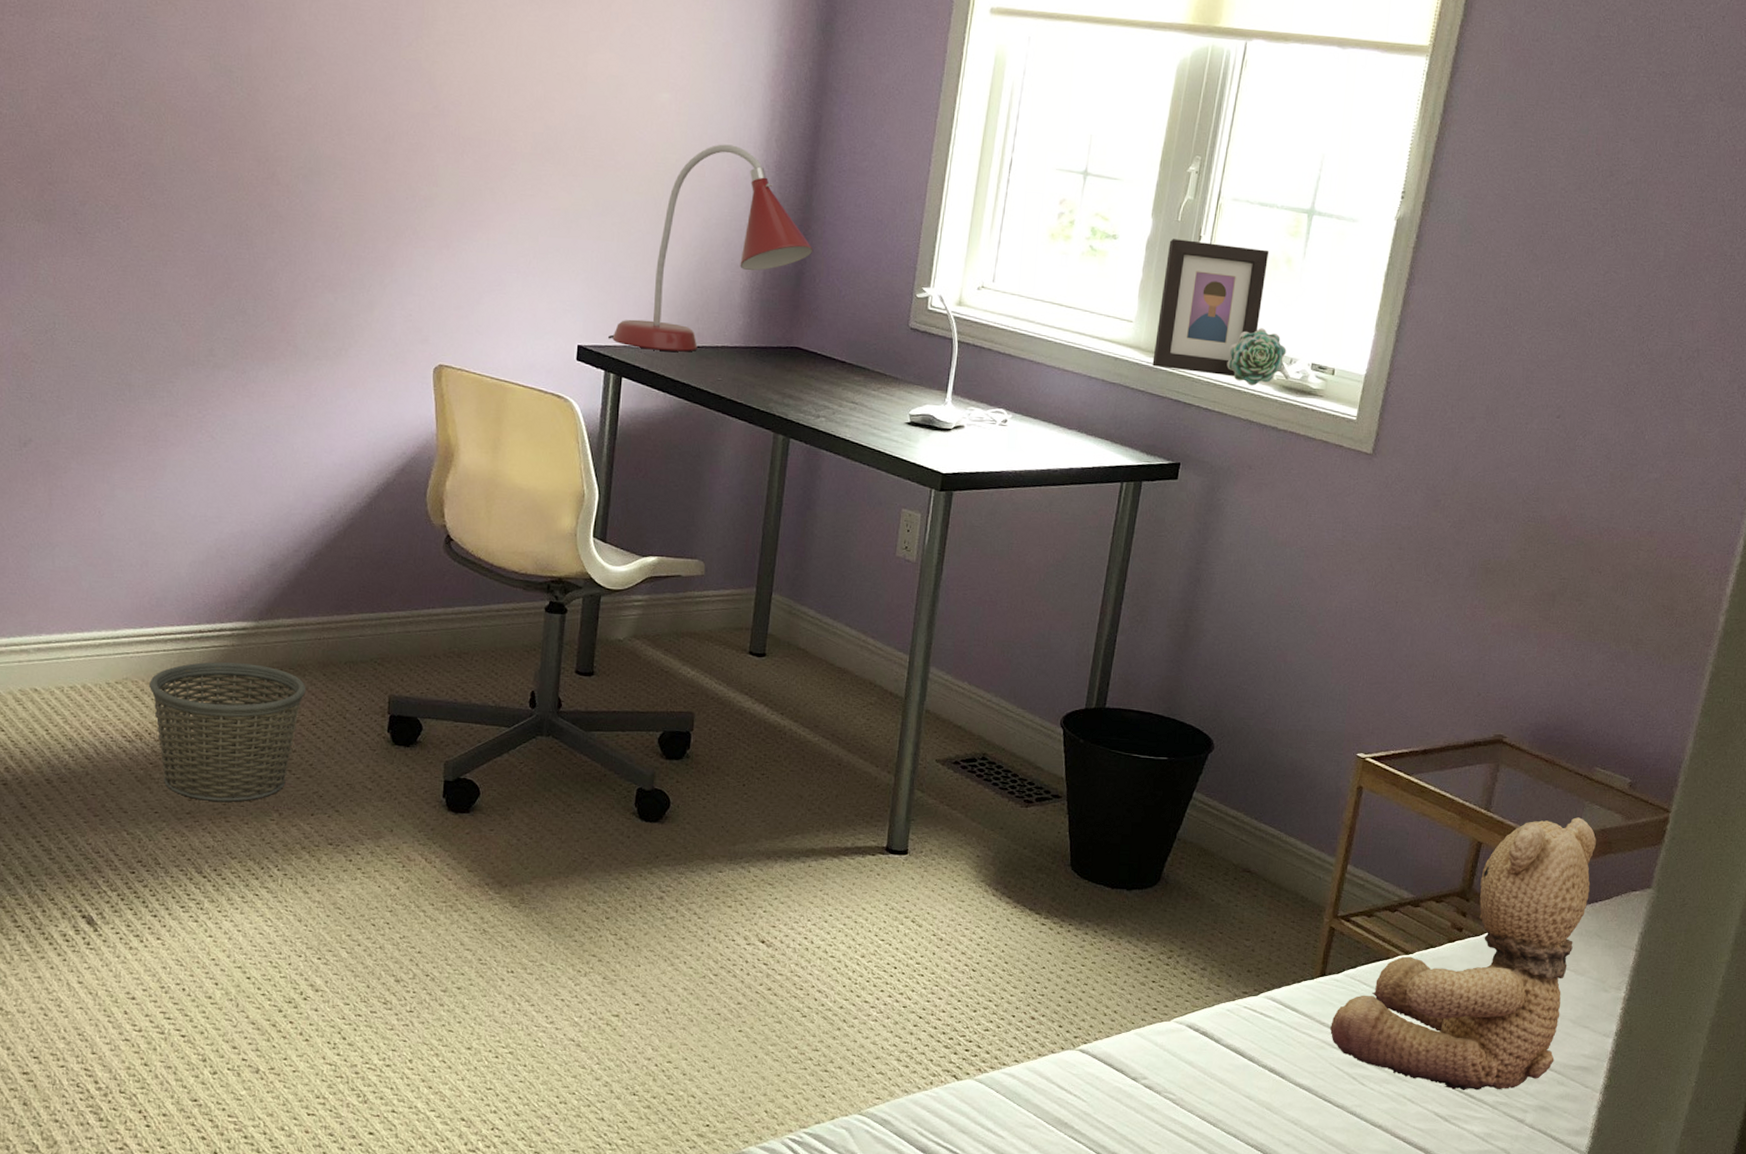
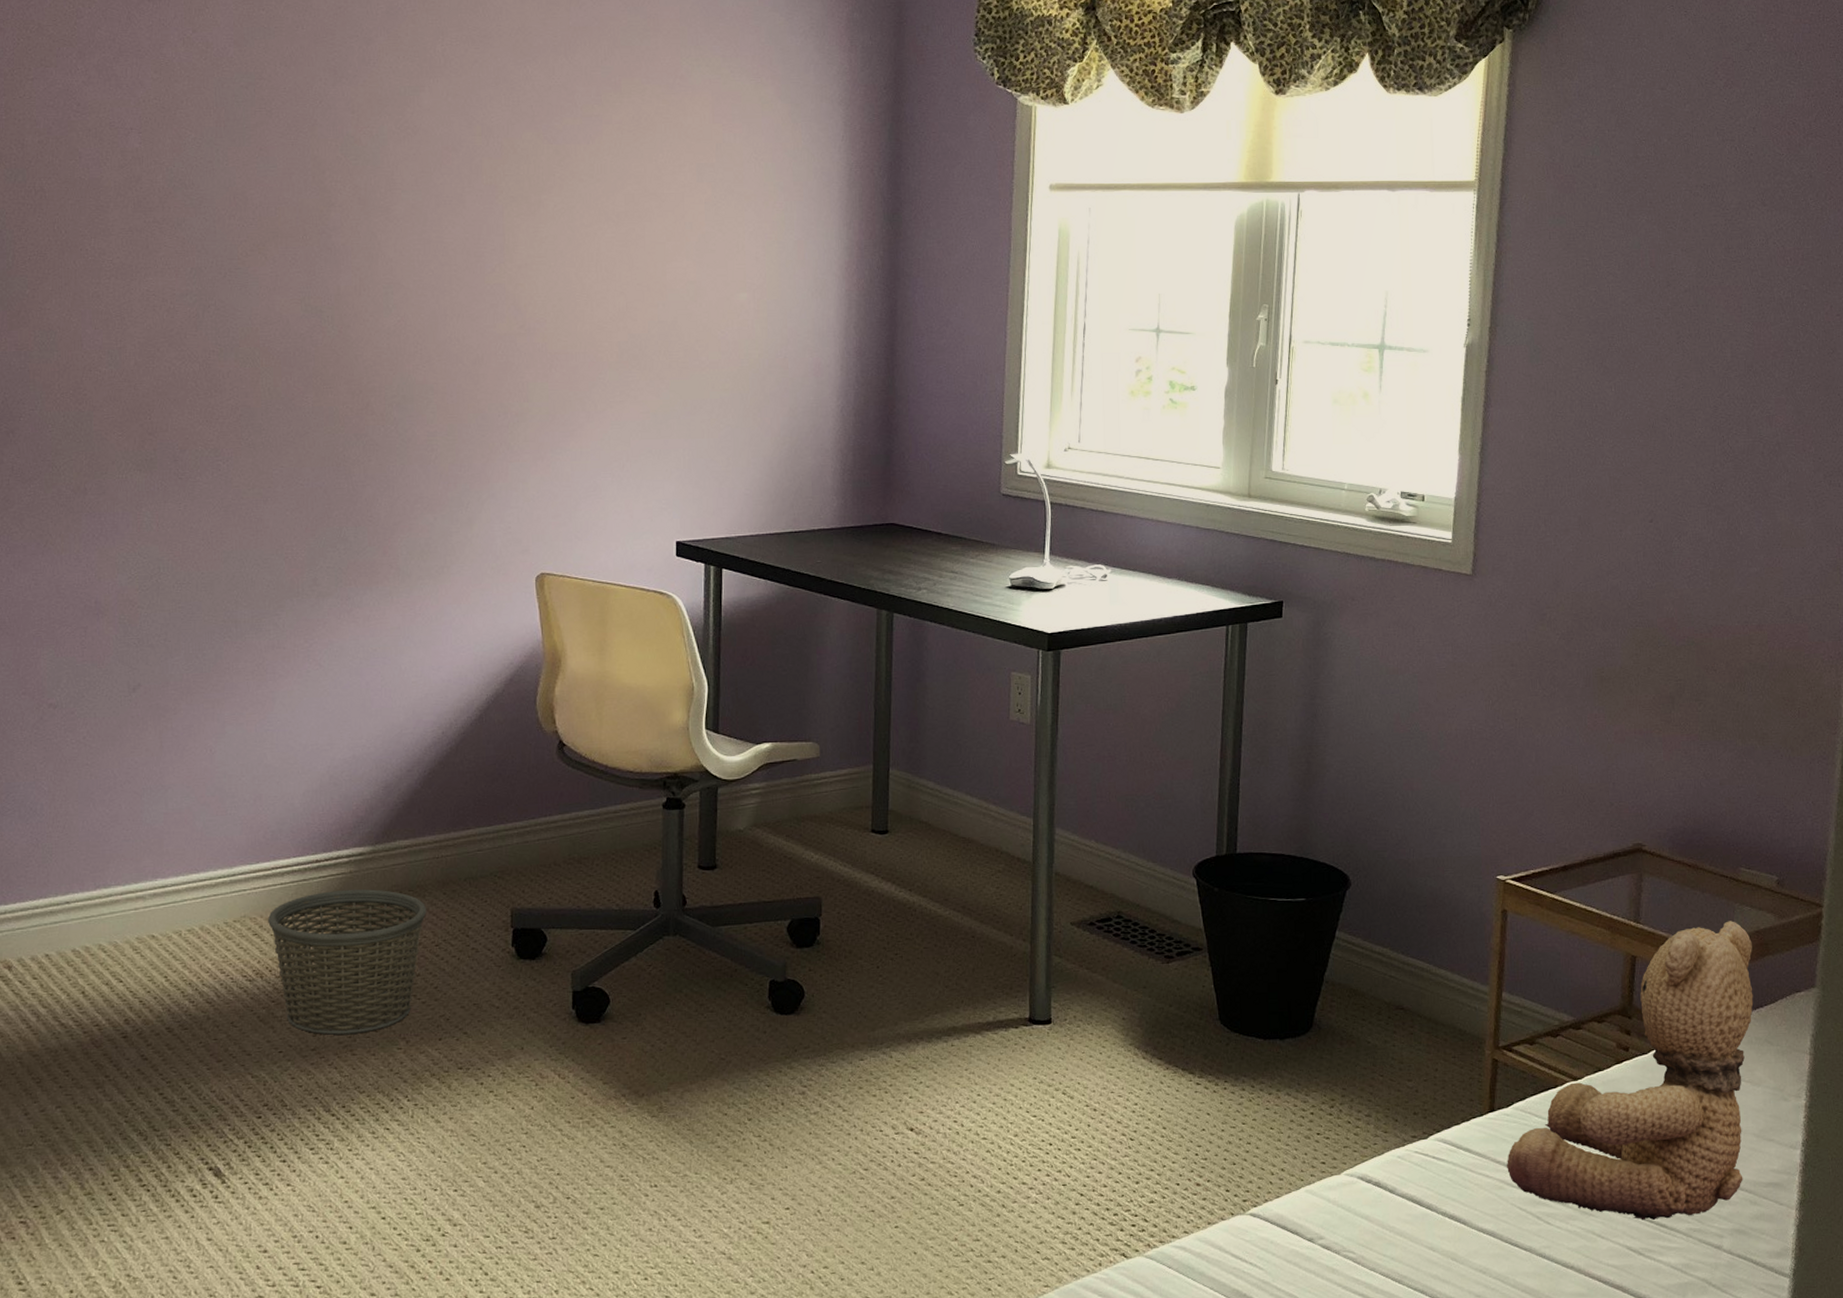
desk lamp: present [608,144,814,352] -> none [706,335,900,539]
picture frame: present [1152,239,1269,377] -> none [1244,384,1346,512]
succulent plant: present [1227,328,1287,386] -> none [1317,462,1375,519]

